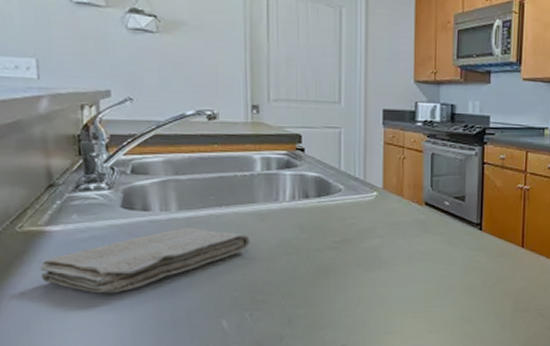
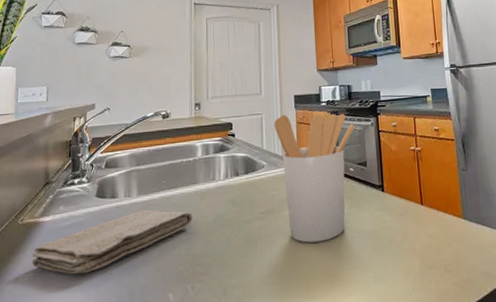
utensil holder: none [355,131,455,277] -> present [274,113,355,243]

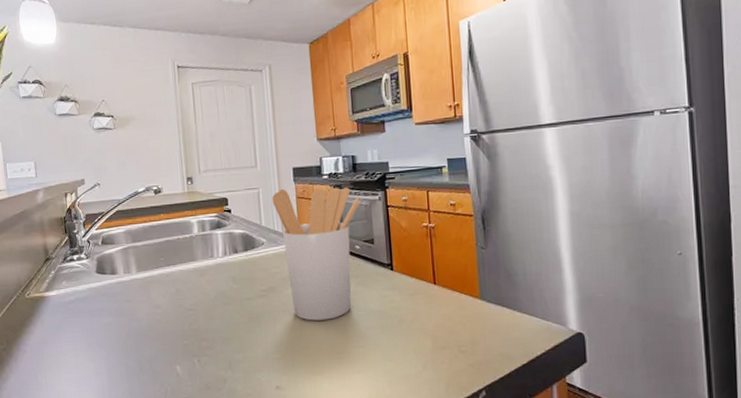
washcloth: present [32,209,192,275] -> none [42,285,194,346]

